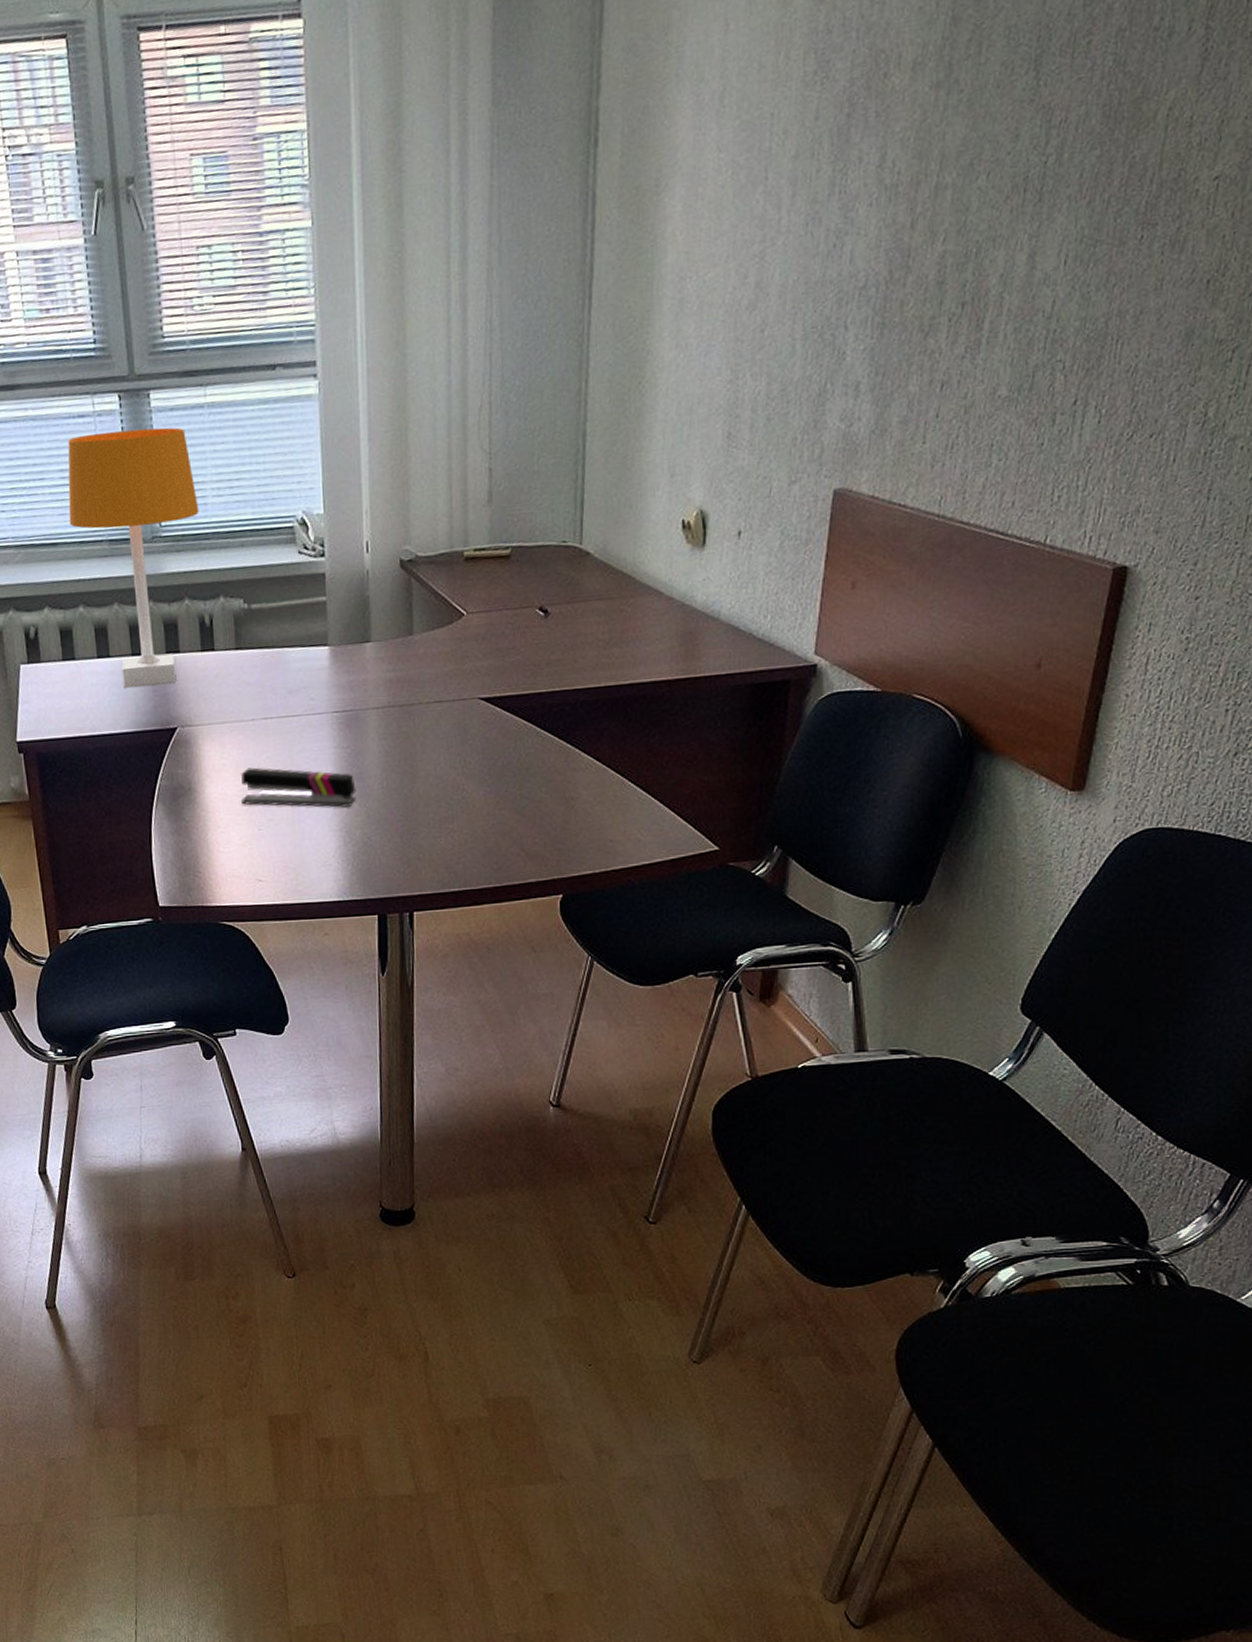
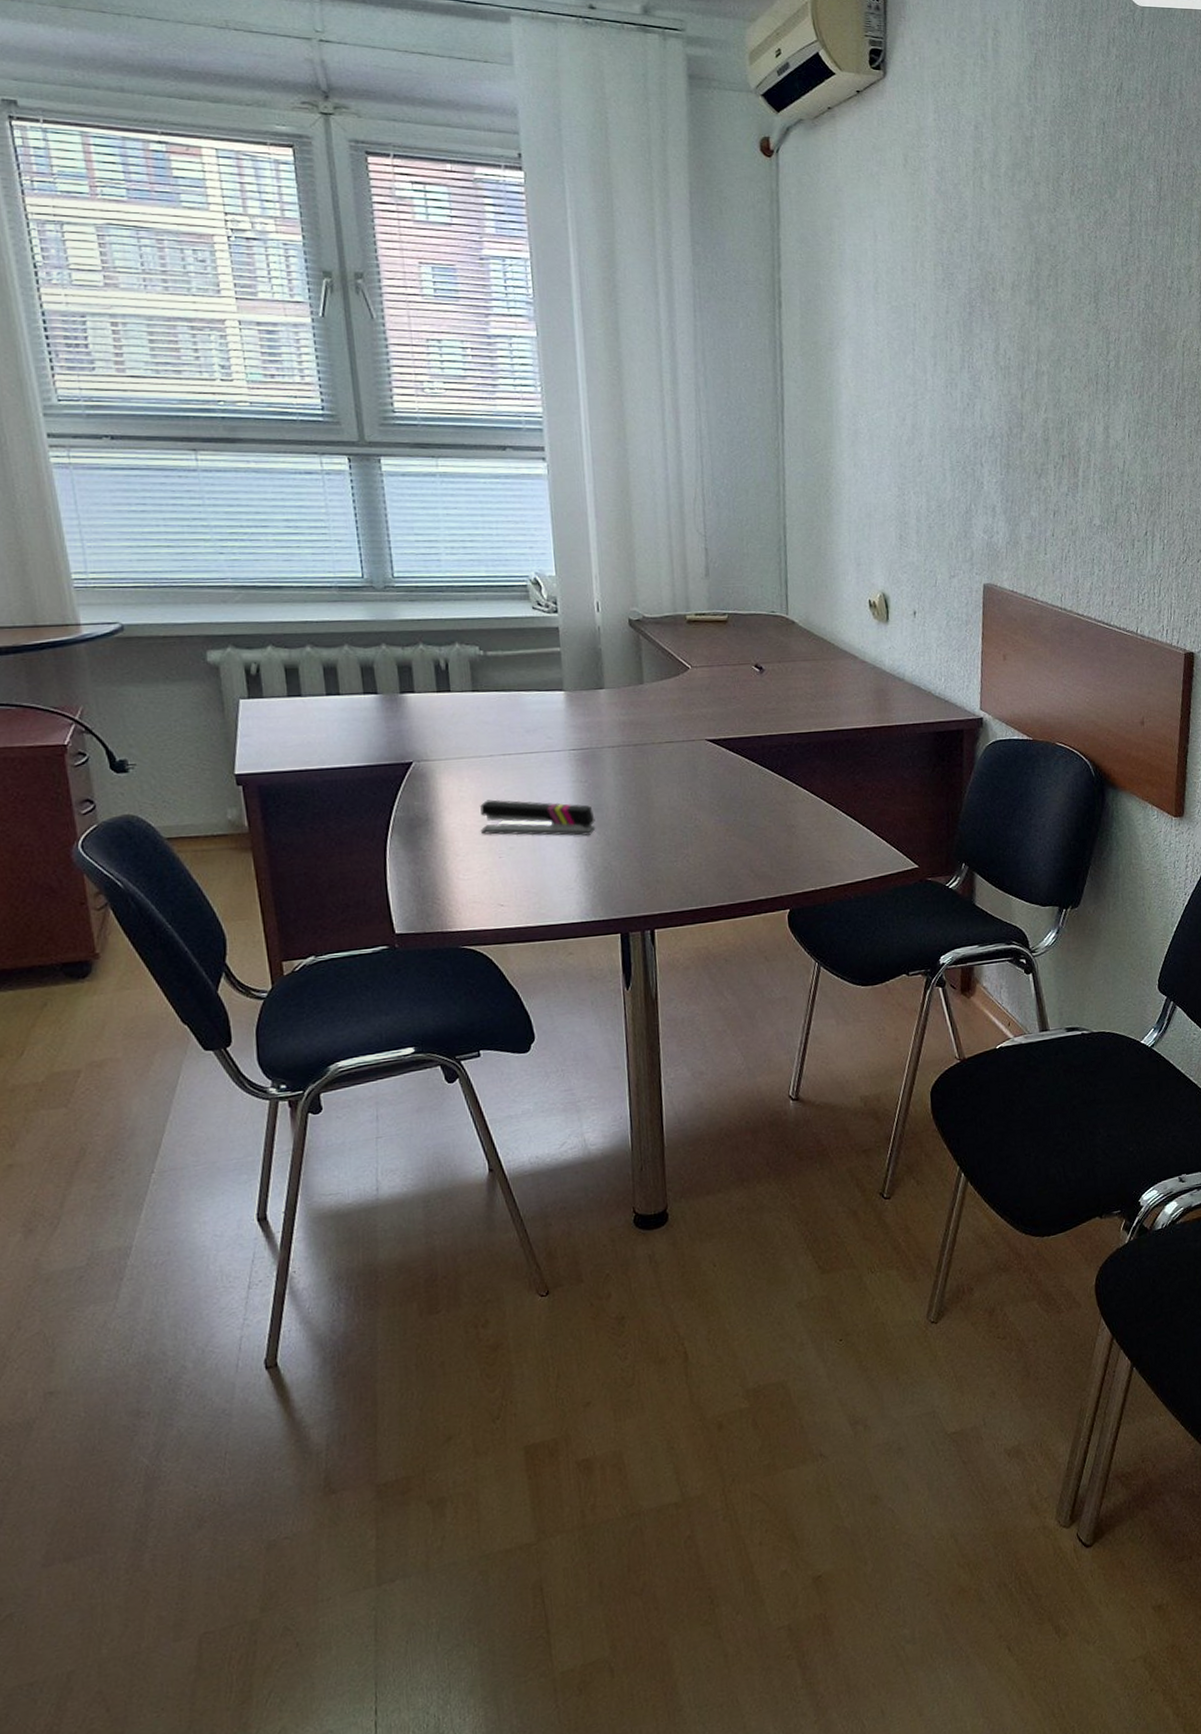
desk lamp: present [67,427,199,688] -> none [294,489,433,724]

